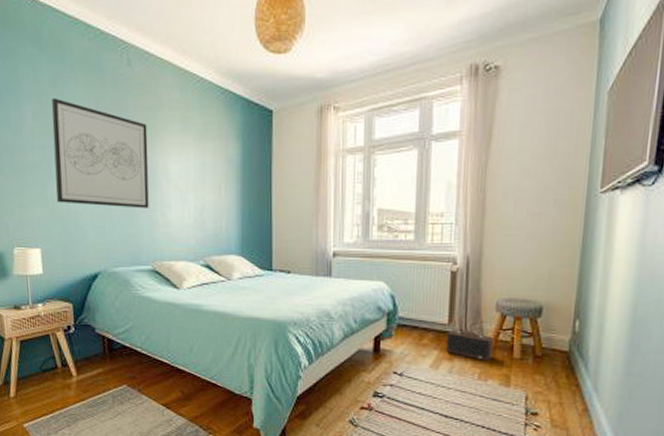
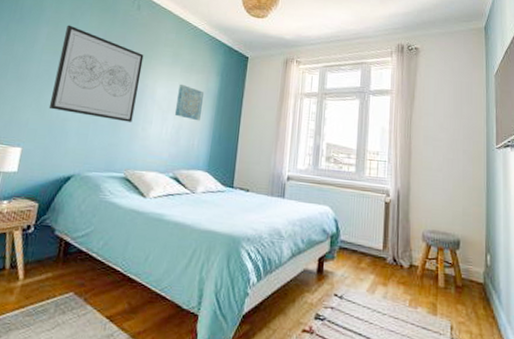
wall art: none [194,155,226,199] -> present [175,84,205,121]
speaker: present [446,329,494,361] -> none [381,255,421,288]

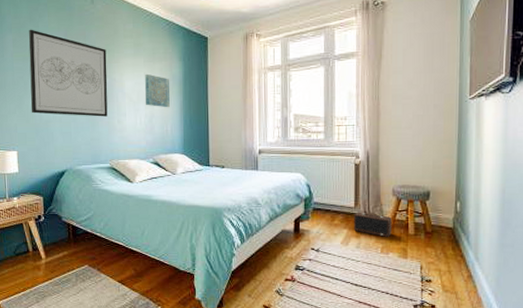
speaker: none [381,255,421,288] -> present [354,212,392,237]

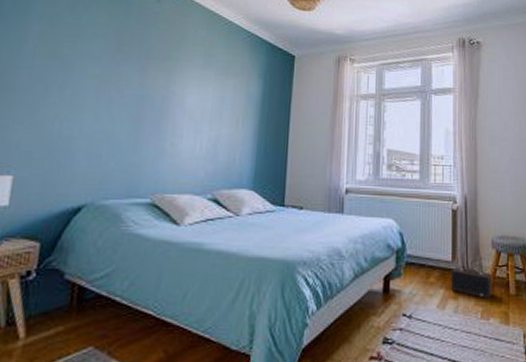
wall art: present [29,29,108,117] -> none [47,21,168,137]
wall art: present [145,73,170,108] -> none [211,89,245,132]

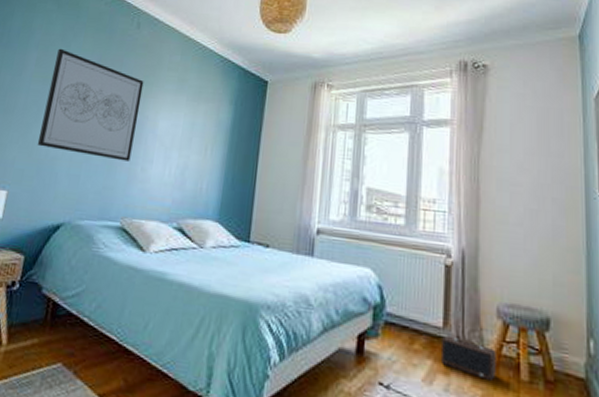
wall art: none [47,21,168,137] -> present [37,48,144,162]

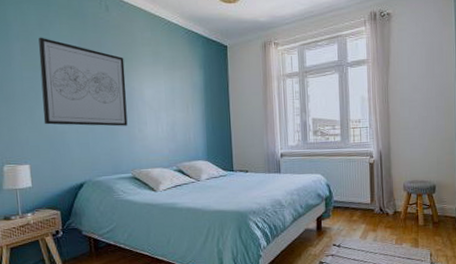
speaker: present [442,335,496,381] -> none [371,207,404,229]

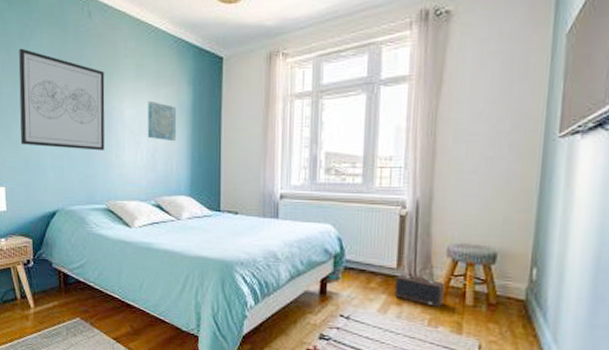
wall art: none [165,82,192,116] -> present [148,100,177,142]
speaker: none [371,207,404,229] -> present [395,274,445,307]

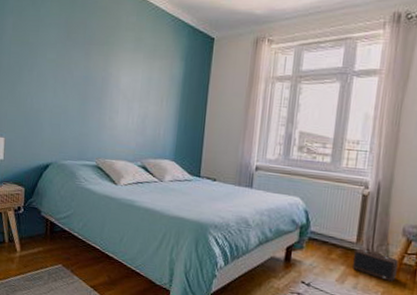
wall art: present [18,48,105,150] -> none [23,13,106,112]
wall art: present [148,100,177,142] -> none [140,71,169,110]

